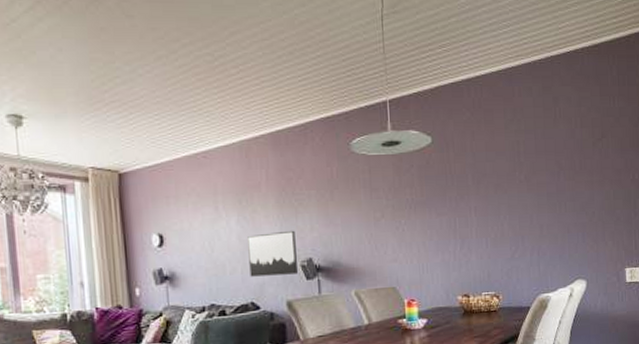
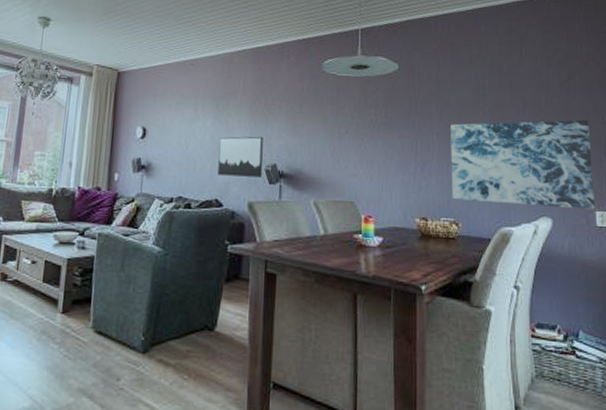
wall art: none [487,179,625,273] -> present [450,120,595,210]

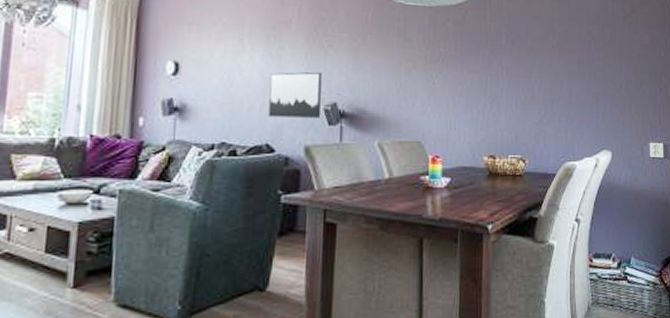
wall art: present [450,120,595,210] -> none [519,54,649,142]

